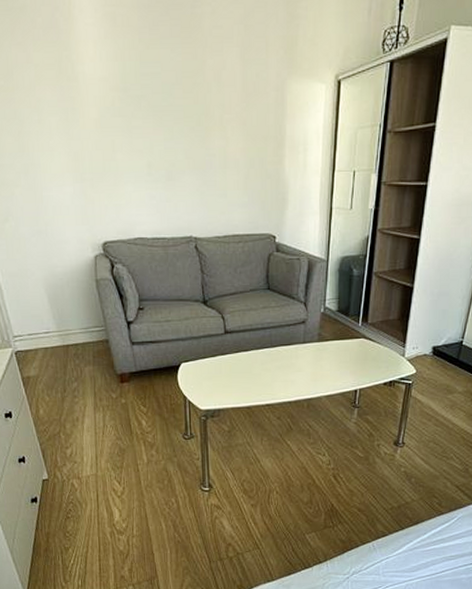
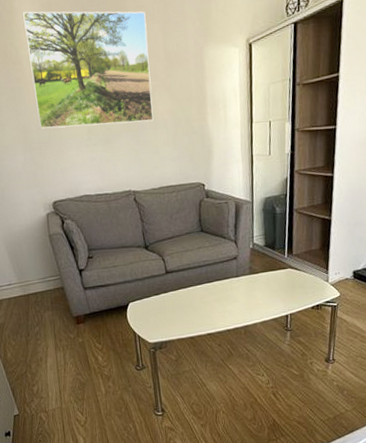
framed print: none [82,21,224,160] -> present [22,11,154,129]

